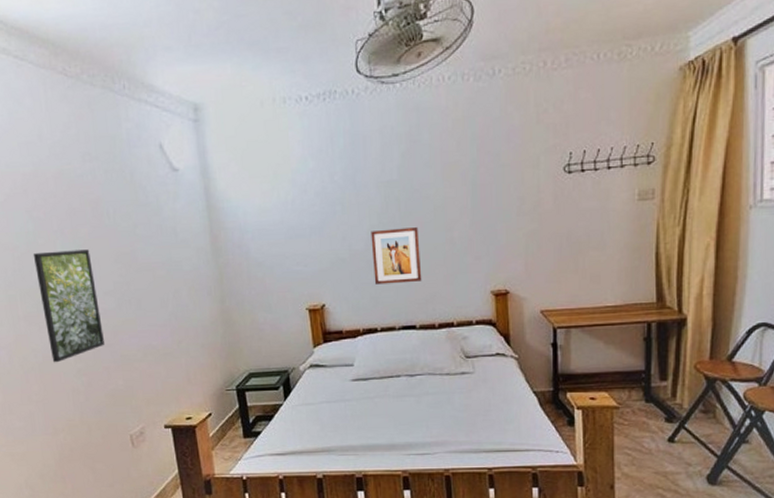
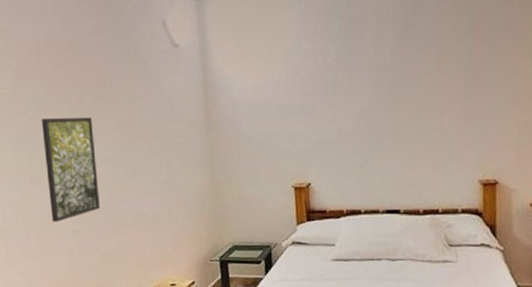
wall art: present [371,227,422,285] -> none [360,112,409,167]

